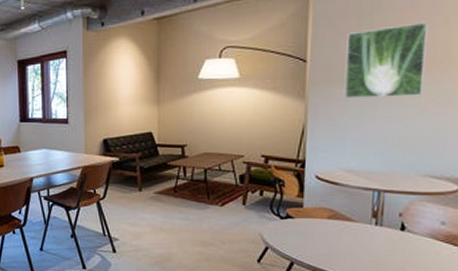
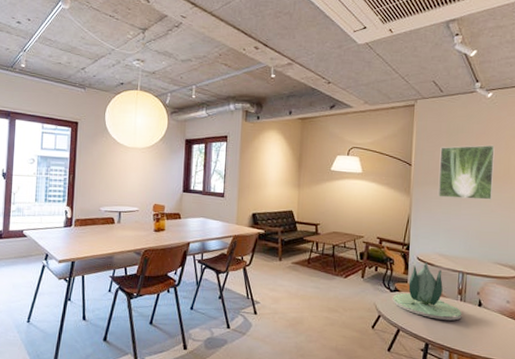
succulent plant: none [282,181,378,249] -> present [392,262,462,321]

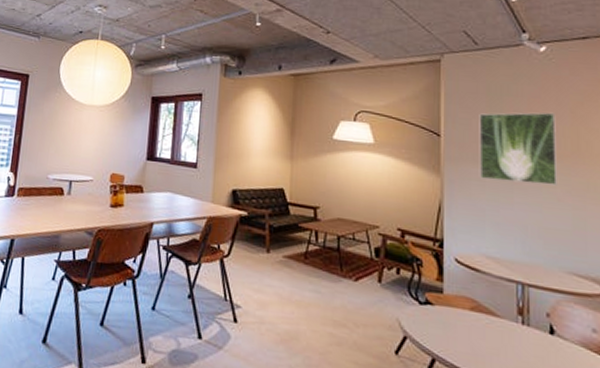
succulent plant: present [392,262,462,321] -> none [422,266,526,352]

